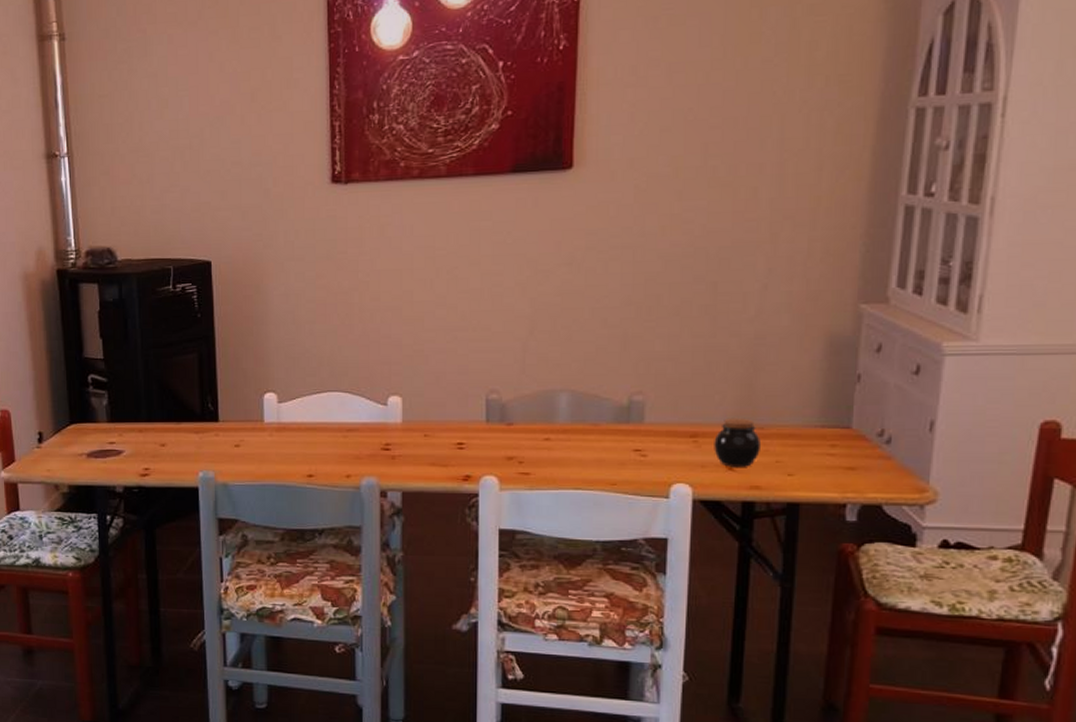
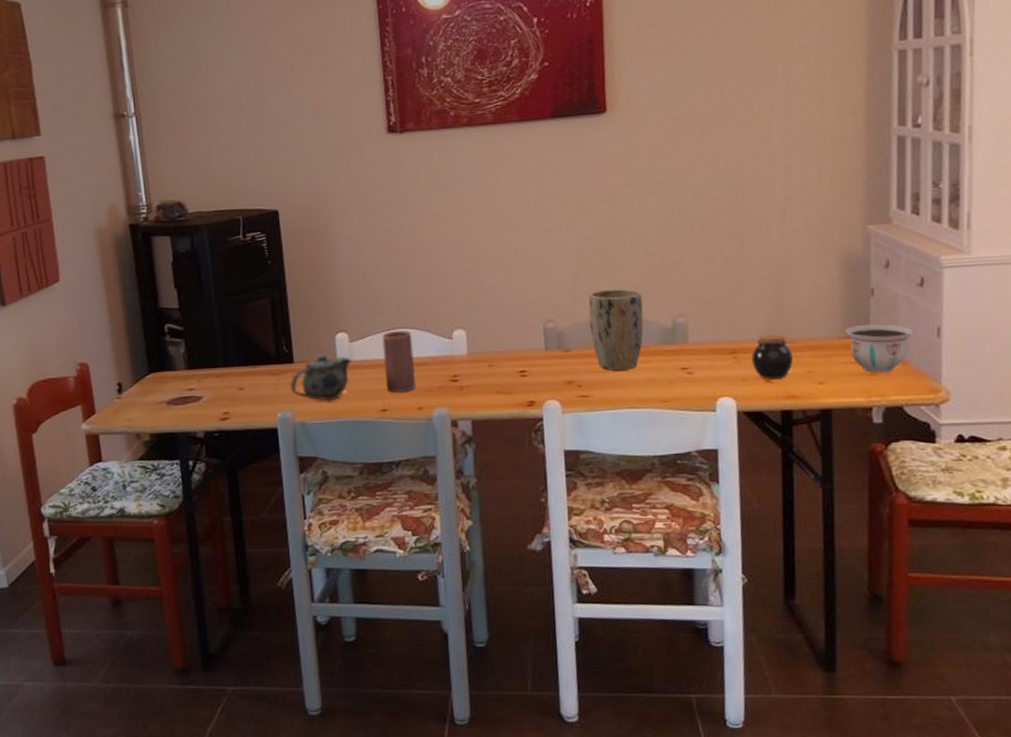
teapot: none [214,413,279,463] -> present [290,353,352,401]
candle: none [313,394,346,458] -> present [382,331,415,393]
plant pot: none [536,360,597,448] -> present [589,288,644,371]
bowl: none [823,413,902,468] -> present [845,324,913,374]

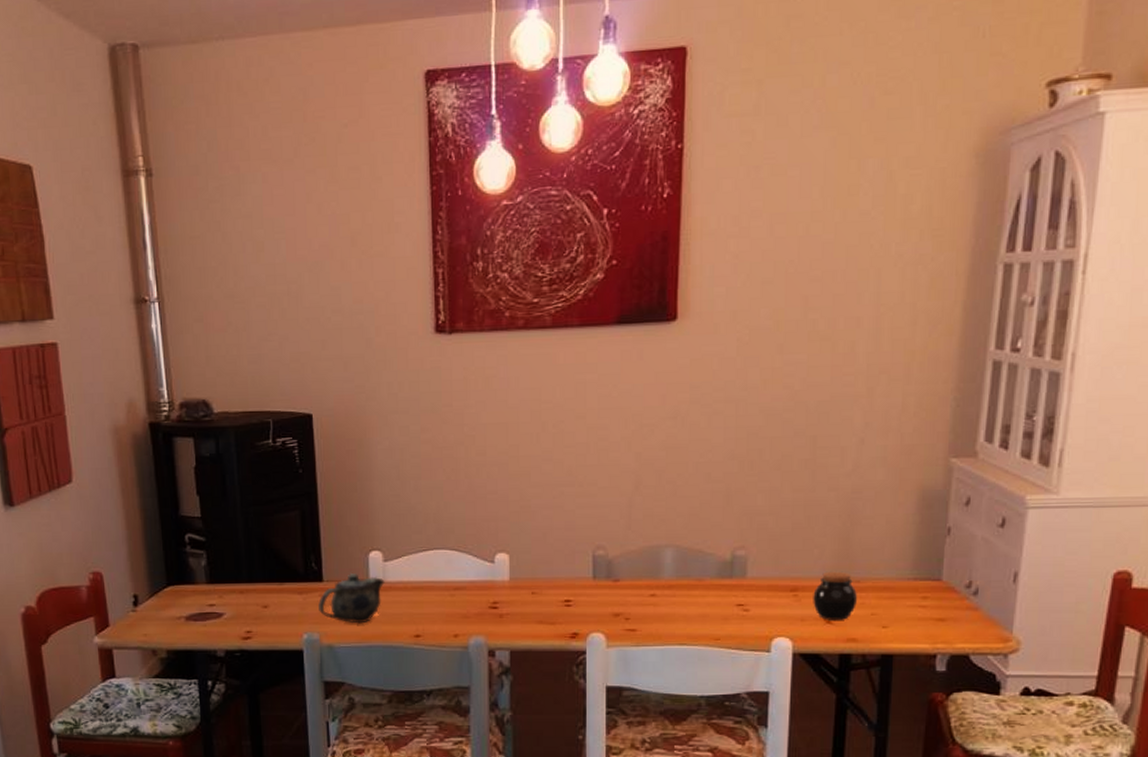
candle: present [382,331,415,393] -> none [419,552,453,618]
plant pot: present [589,288,644,371] -> none [642,516,701,604]
bowl: present [845,324,913,374] -> none [915,565,988,619]

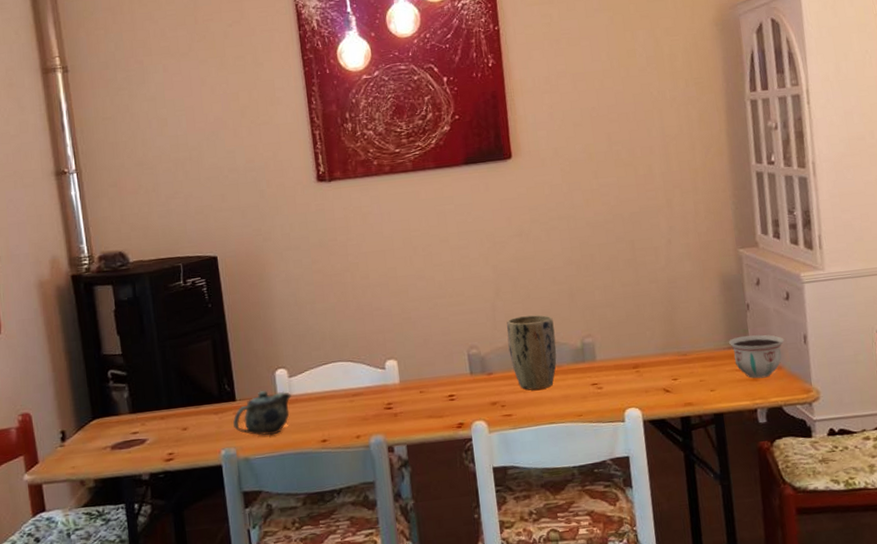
plant pot: none [642,516,701,604] -> present [506,314,557,391]
jar: present [813,571,857,620] -> none [651,347,687,390]
bowl: none [915,565,988,619] -> present [728,334,785,379]

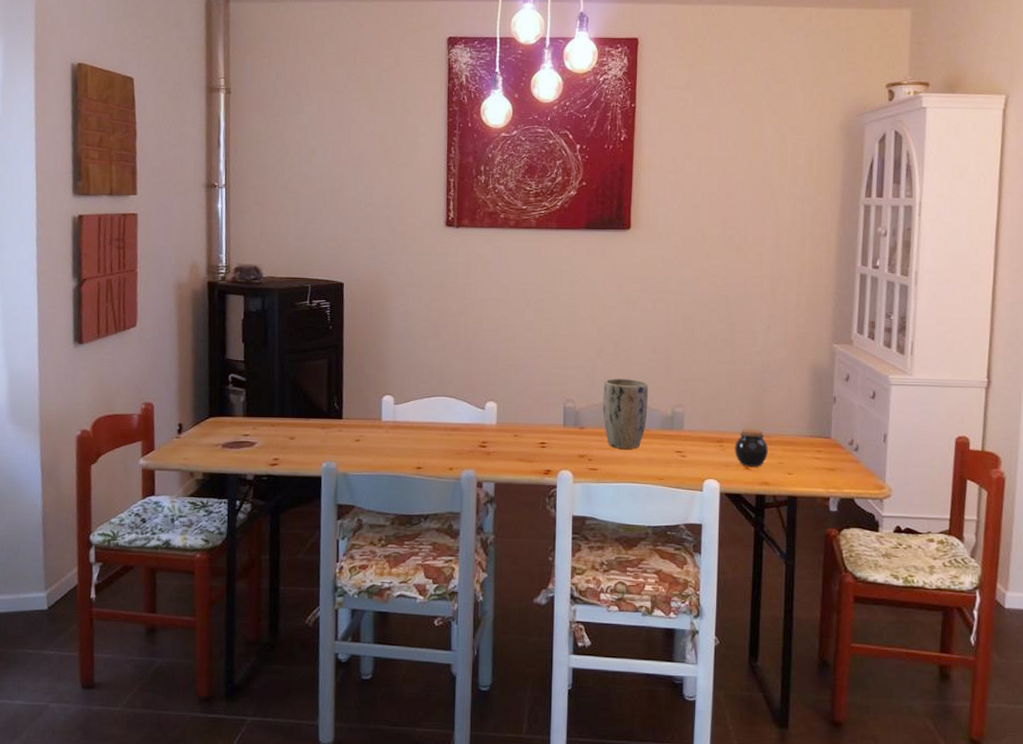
teapot: present [233,390,291,436] -> none [337,412,394,456]
jar: none [651,347,687,390] -> present [735,427,768,467]
bowl: present [728,334,785,379] -> none [811,426,865,469]

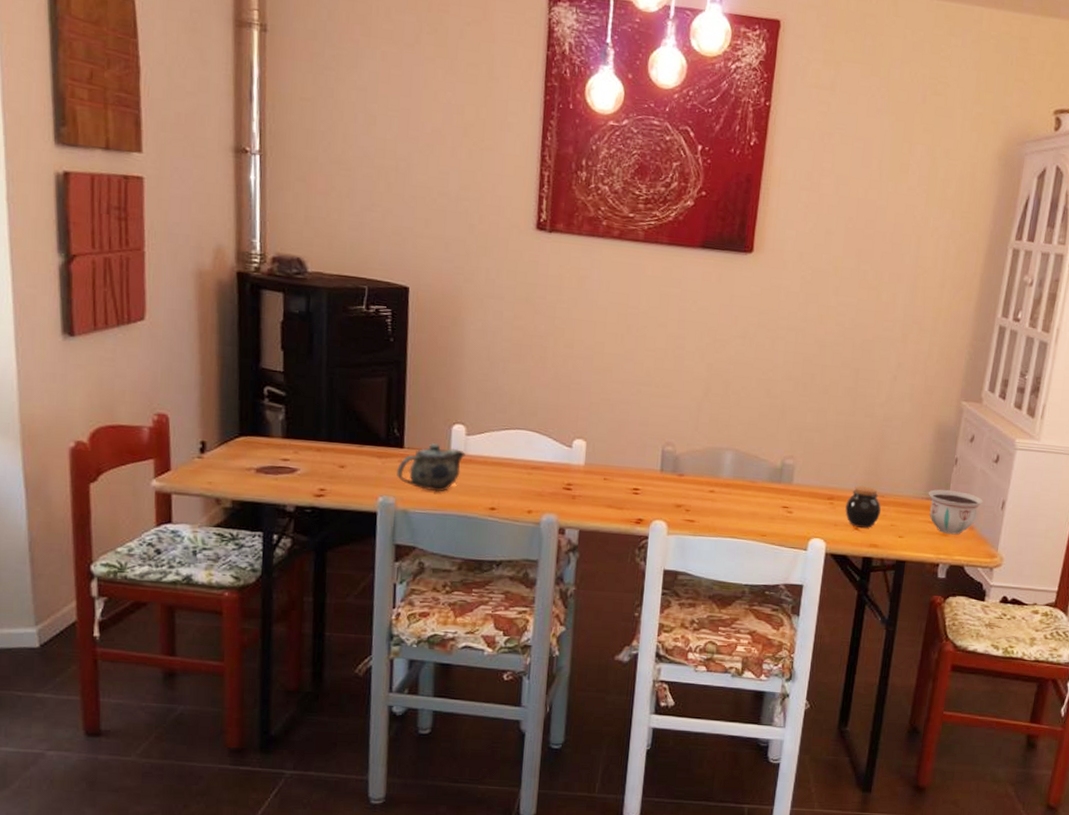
teapot: none [337,412,394,456] -> present [397,442,466,492]
plant pot: present [603,378,648,449] -> none [705,422,758,502]
bowl: none [811,426,865,469] -> present [928,489,983,535]

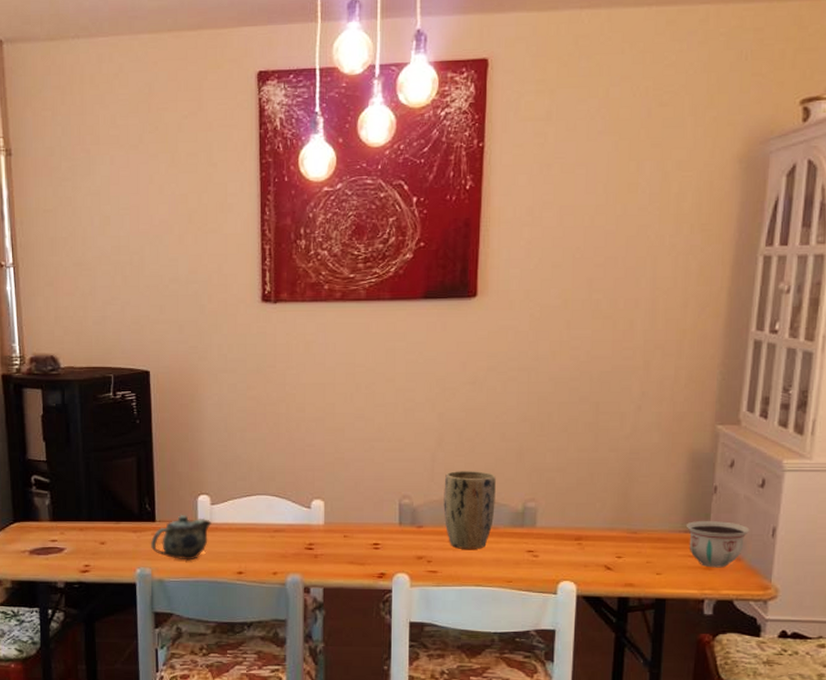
plant pot: none [705,422,758,502] -> present [443,470,496,549]
jar: present [845,485,881,528] -> none [595,523,634,567]

